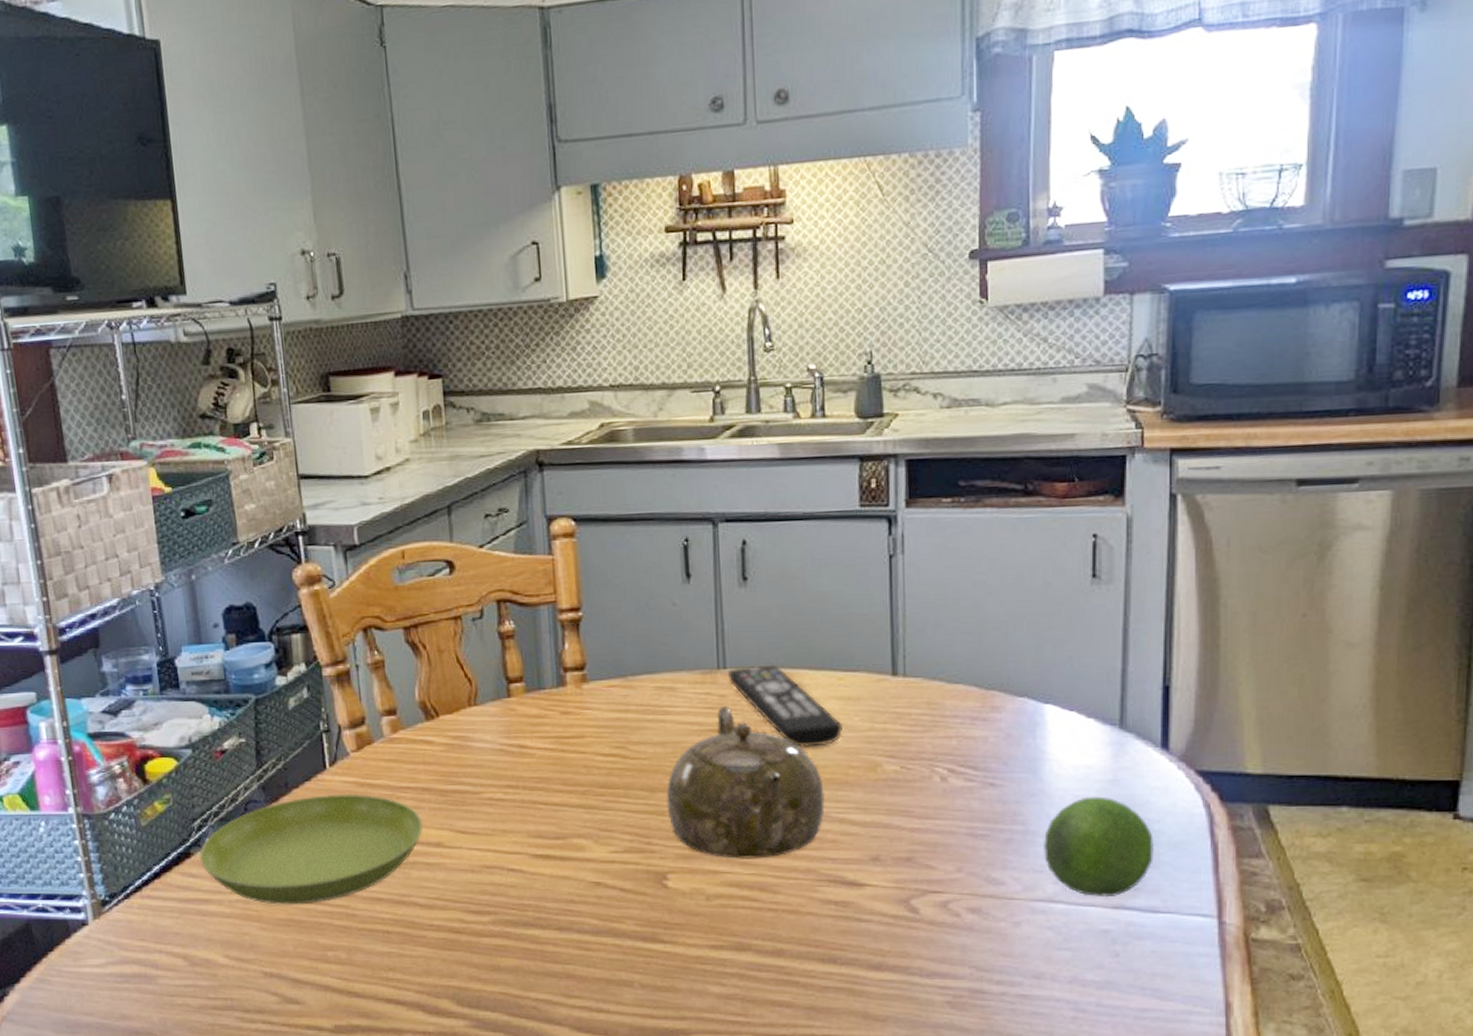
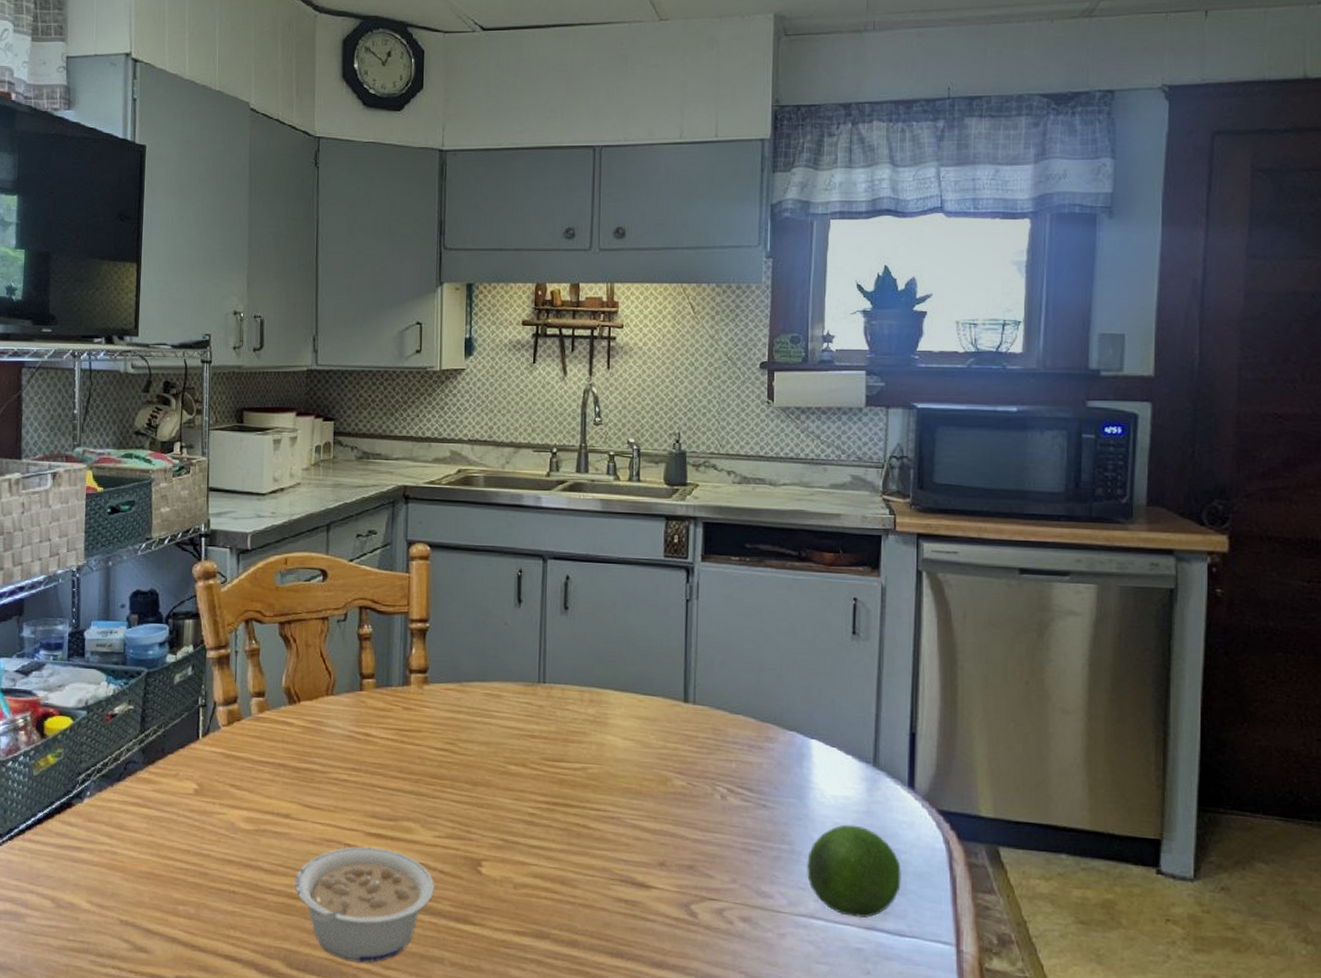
saucer: present [199,793,423,905] -> none [79,761,276,860]
legume: none [456,870,616,995] -> present [295,846,434,964]
teapot: present [666,706,825,859] -> none [486,715,621,855]
remote control: present [728,665,843,747] -> none [547,682,640,759]

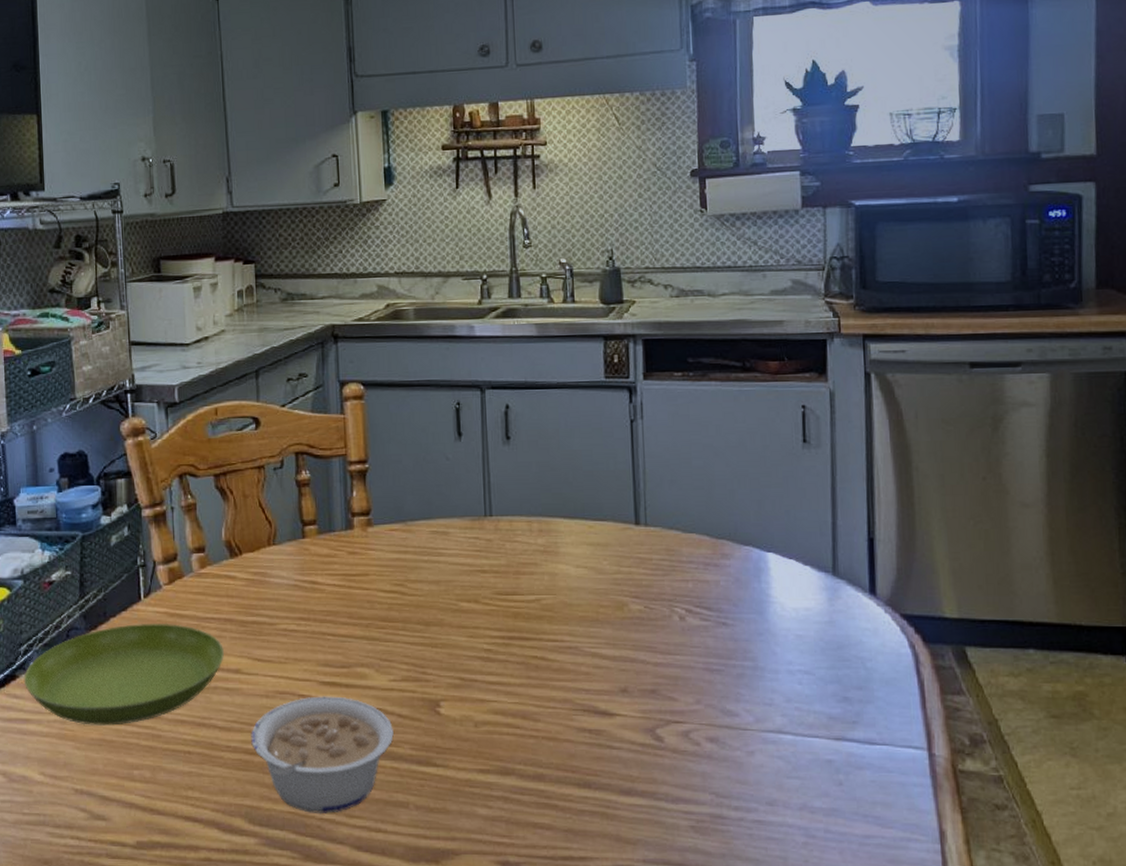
saucer: none [79,761,276,860] -> present [23,623,225,726]
fruit: present [807,824,901,919] -> none [771,636,868,730]

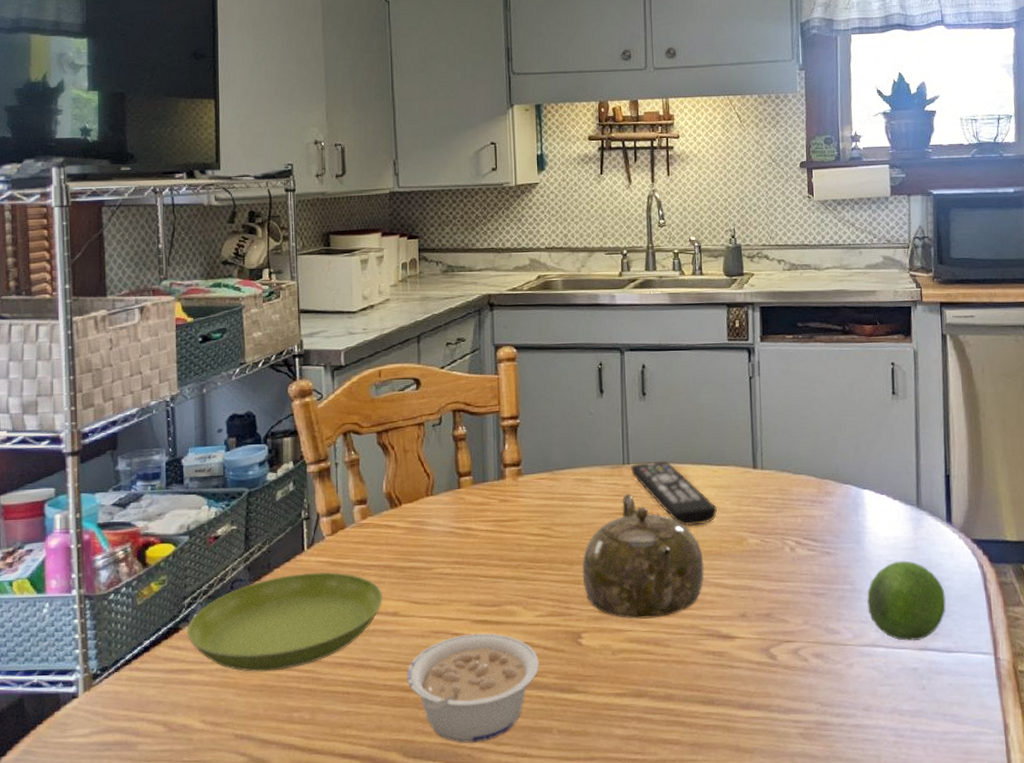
teapot: none [440,549,579,689] -> present [582,494,704,619]
remote control: none [494,513,593,587] -> present [631,461,717,526]
fruit: none [771,636,868,730] -> present [867,560,946,642]

